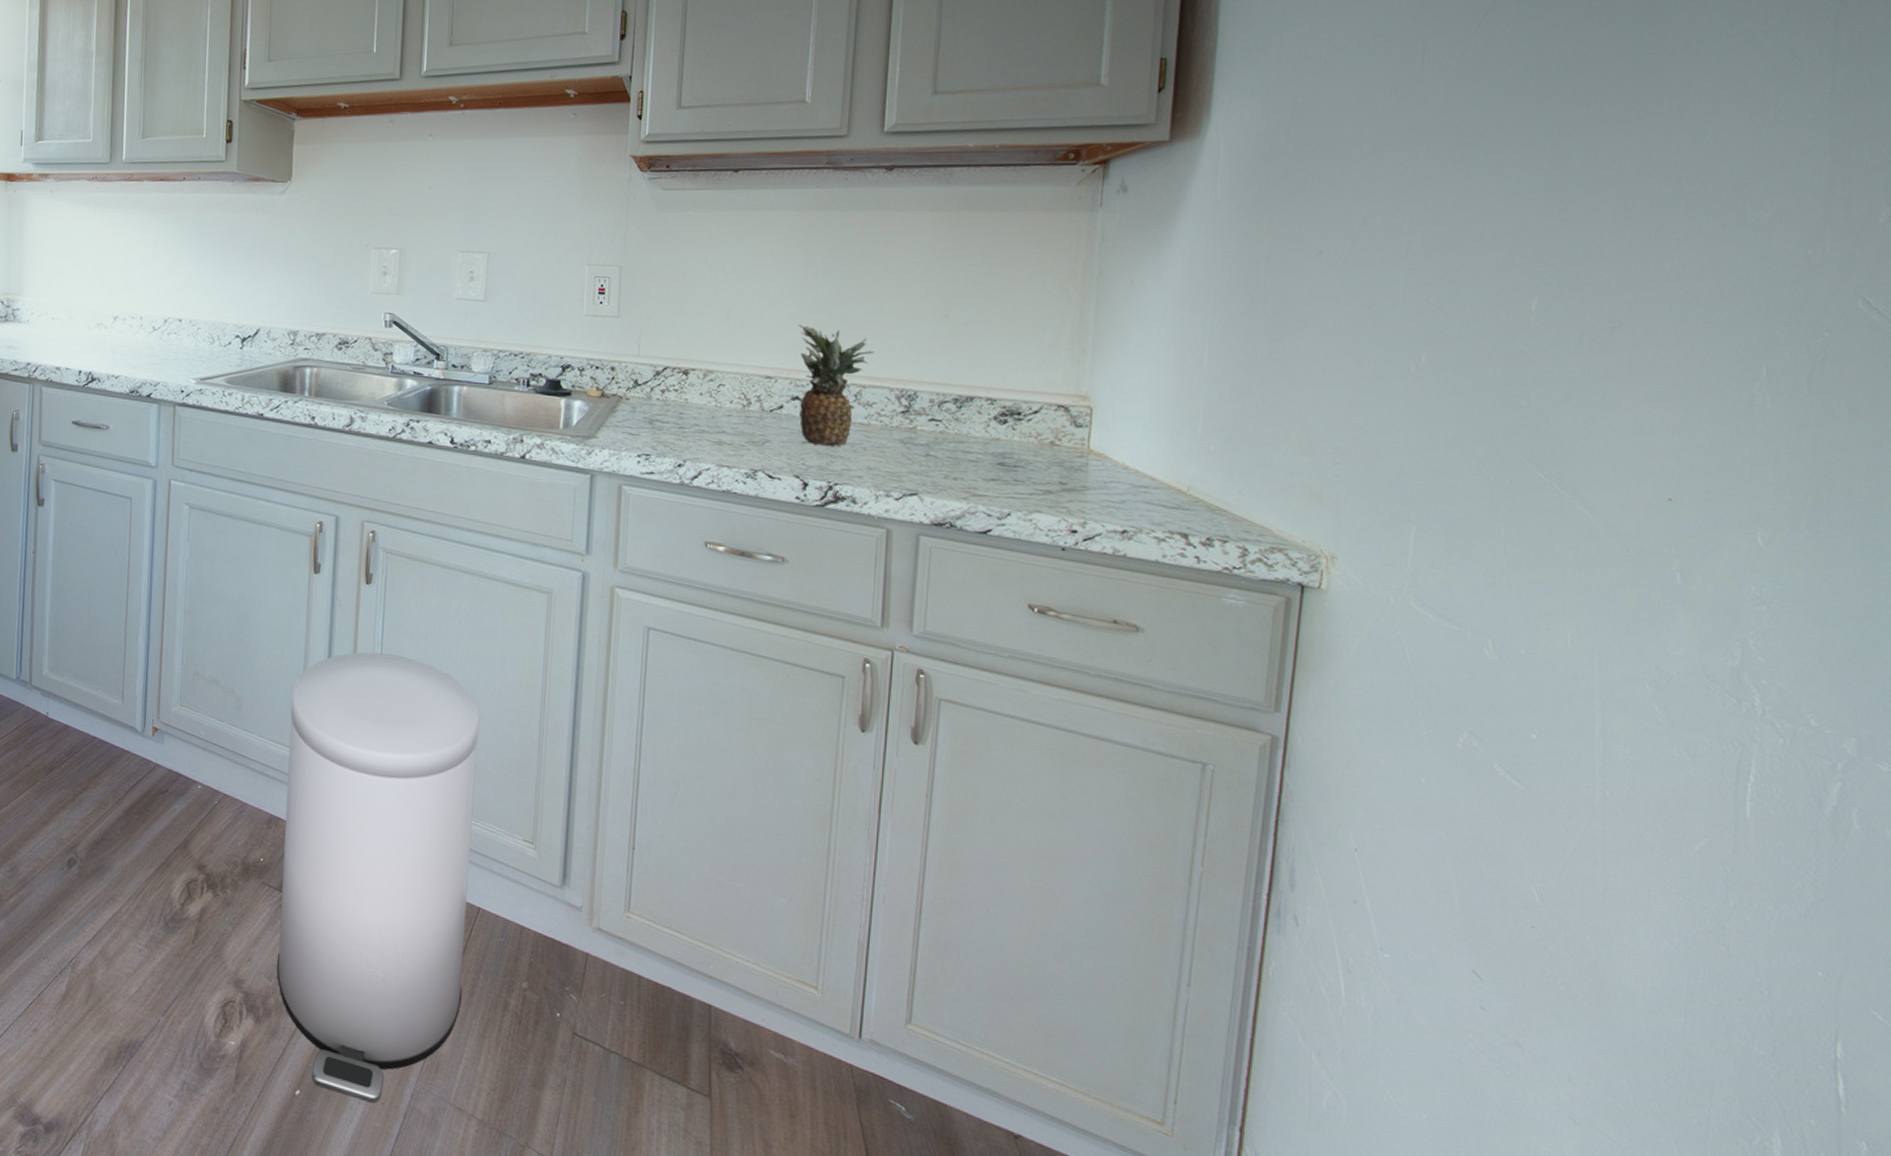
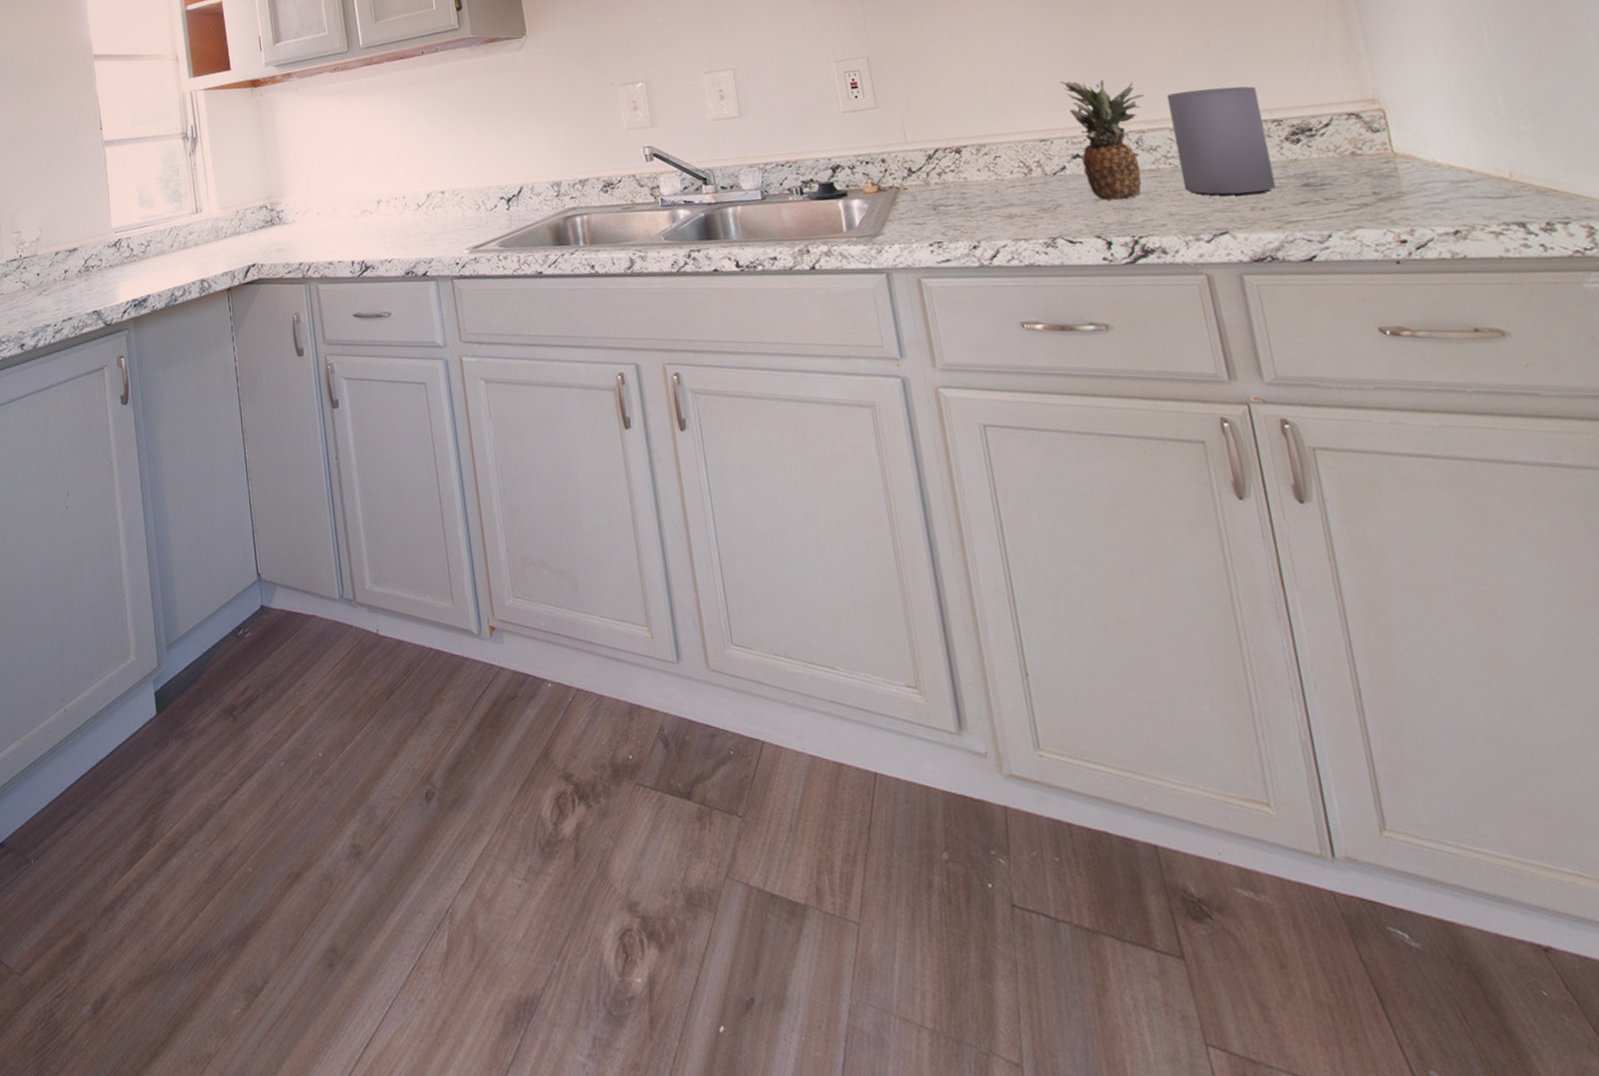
pedal bin: present [276,651,480,1103] -> none [626,502,881,1028]
canister: none [888,355,980,464] -> present [1166,86,1276,196]

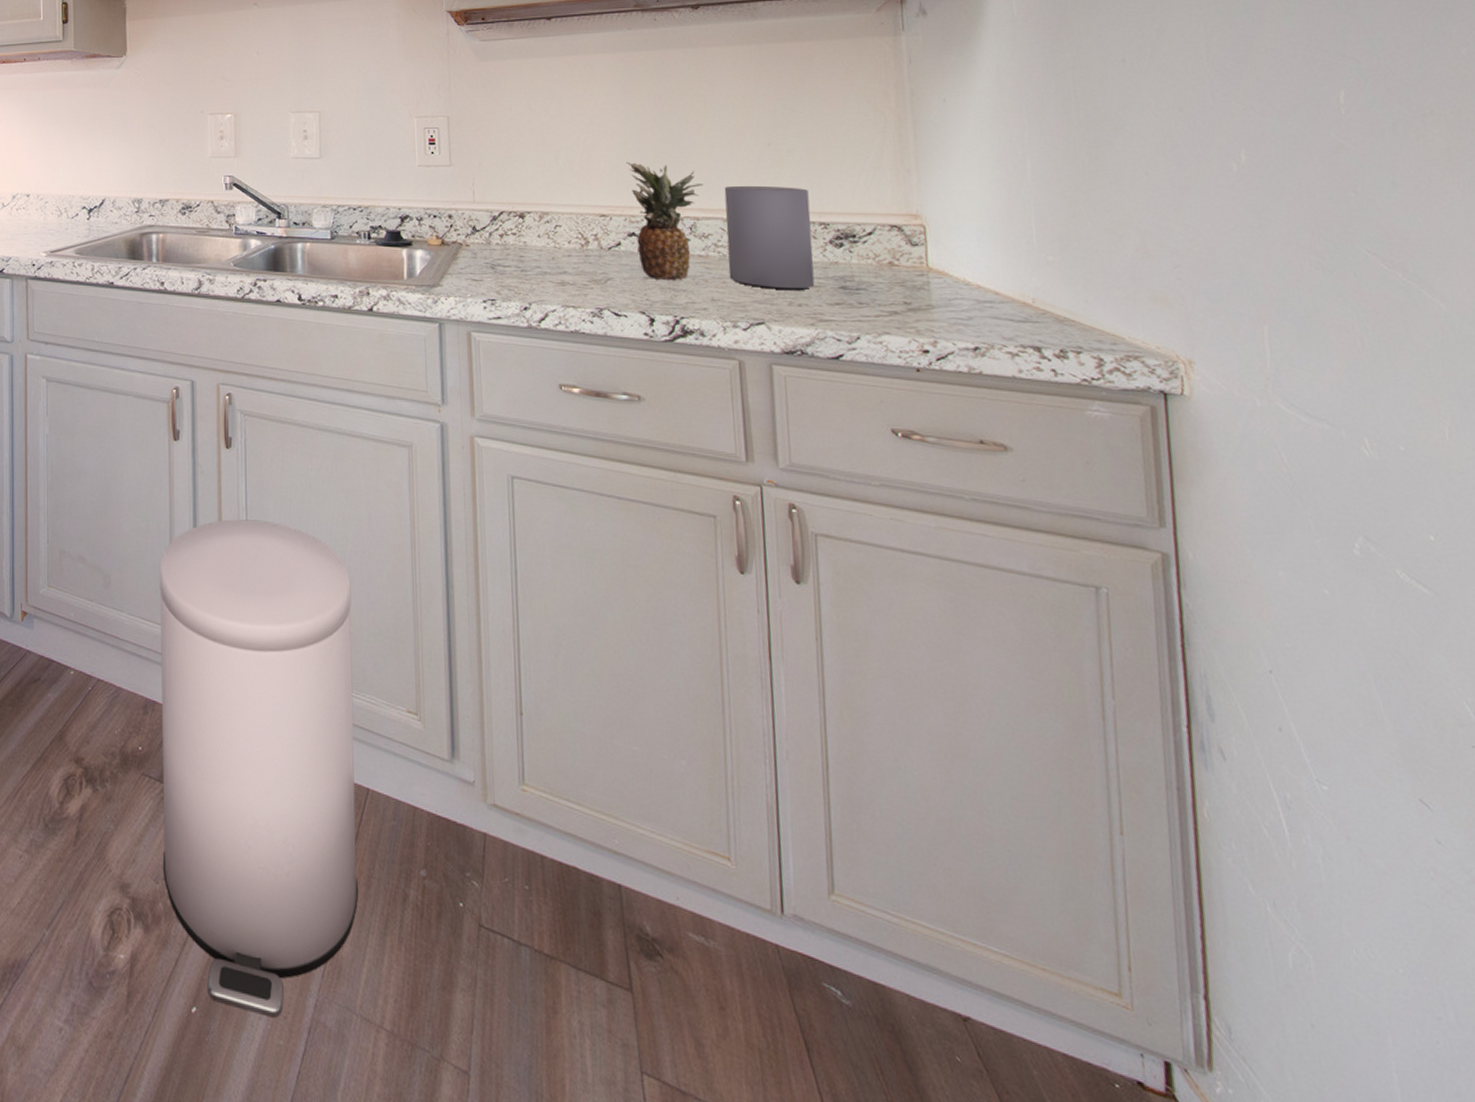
pedal bin: none [626,502,881,1028] -> present [159,518,358,1018]

